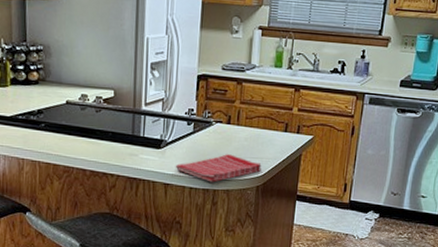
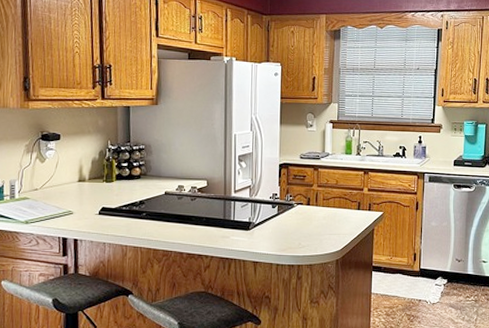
dish towel: present [175,154,262,183] -> none [263,232,339,259]

